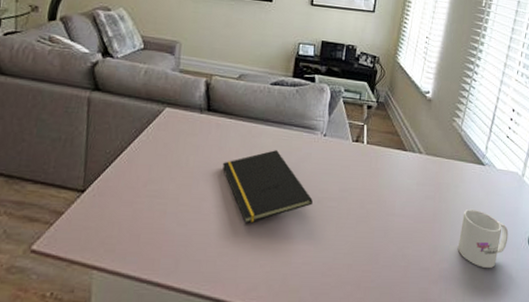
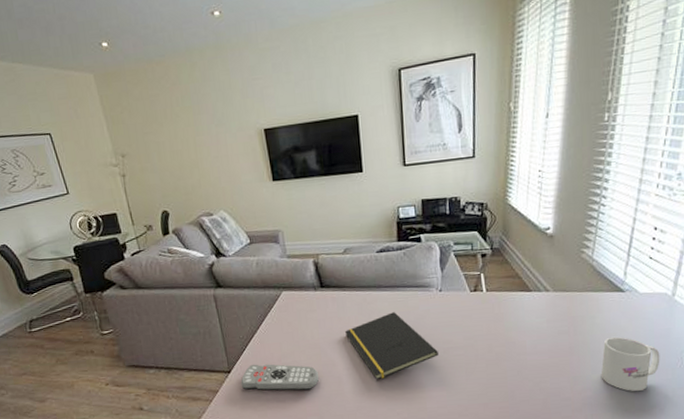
remote control: none [93,186,184,226] -> present [240,364,319,391]

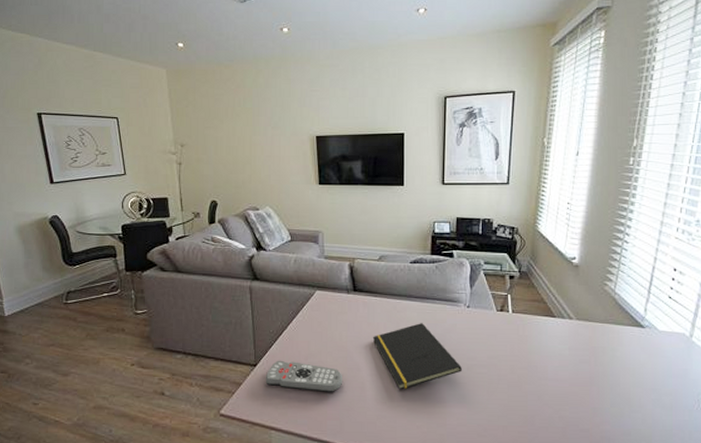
mug: present [600,337,660,392] -> none [619,372,678,431]

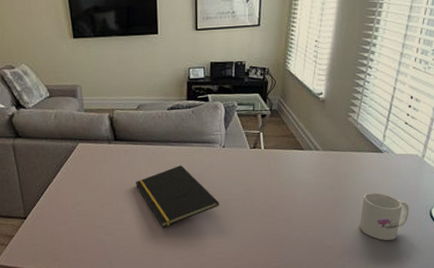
remote control: present [265,360,342,393] -> none [35,211,109,237]
mug: none [619,372,678,431] -> present [359,192,409,241]

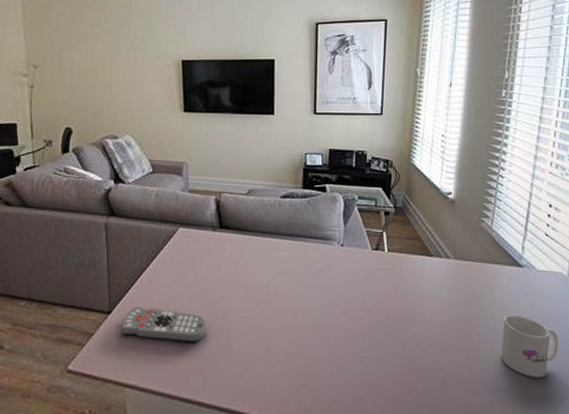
remote control: none [35,211,109,237] -> present [120,306,206,344]
notepad: present [135,165,219,228] -> none [239,263,336,339]

